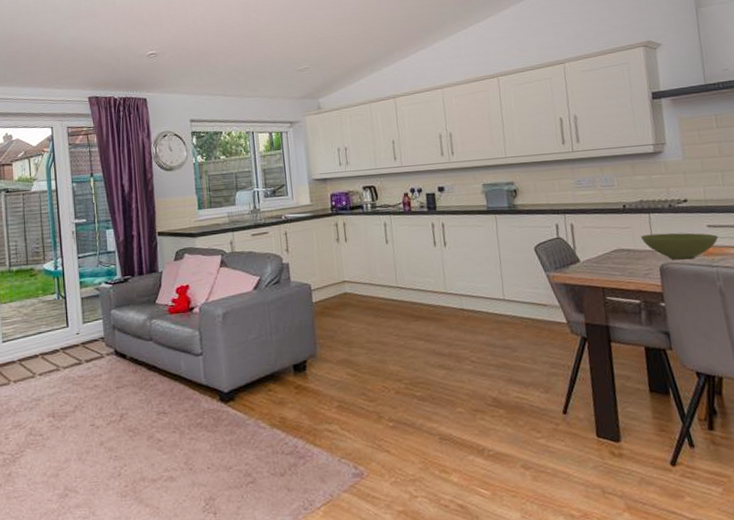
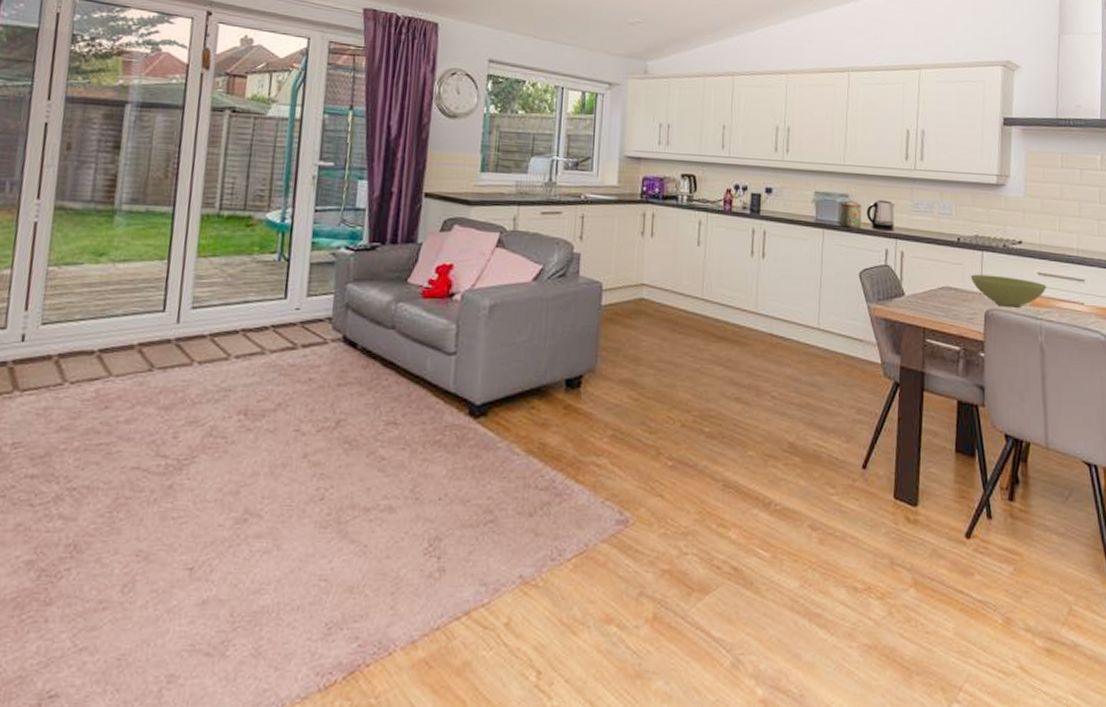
canister: none [508,187,530,211] -> present [840,201,861,228]
kettle: none [532,182,561,209] -> present [866,200,895,231]

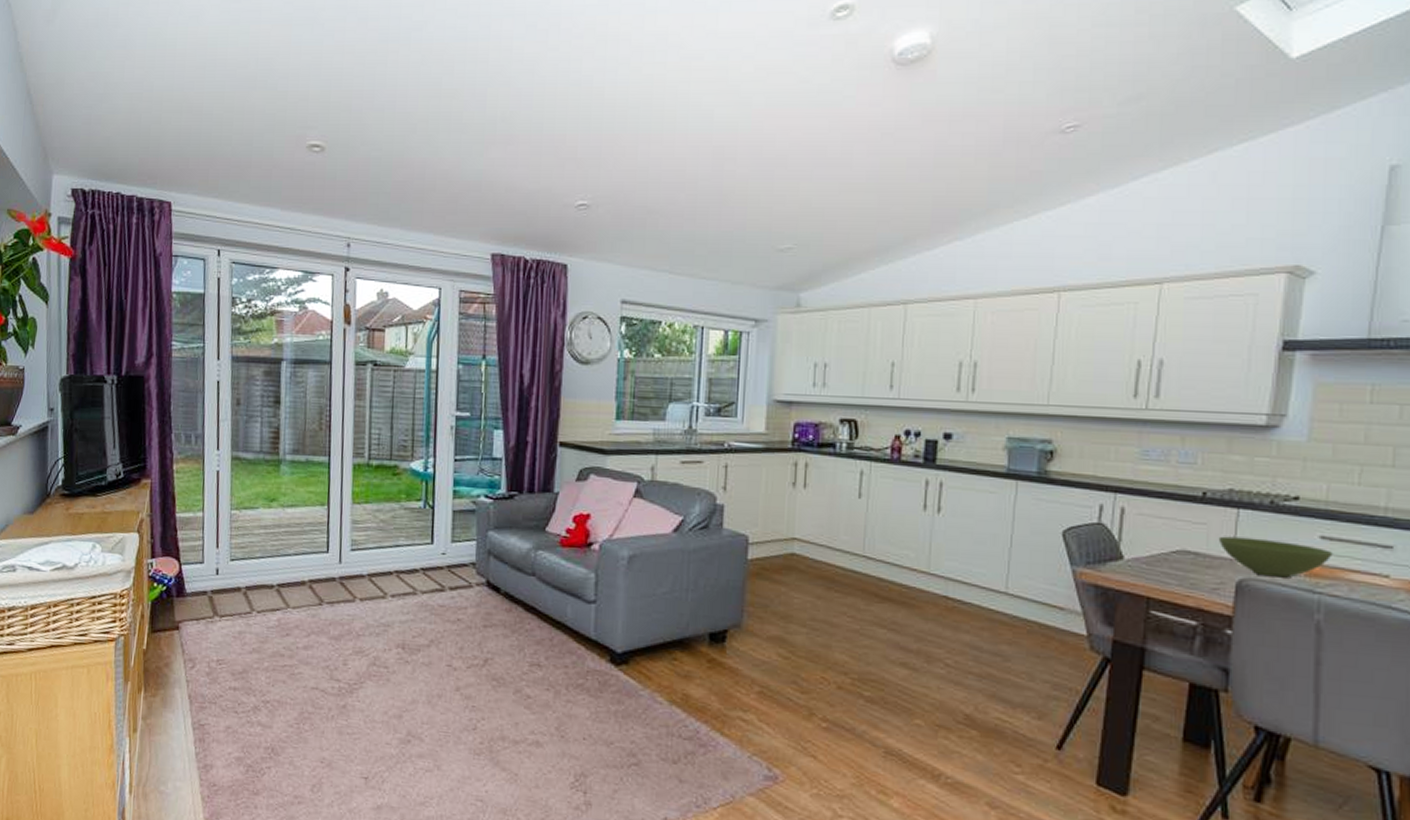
canister: present [840,201,861,228] -> none [1039,447,1069,480]
kettle: present [866,200,895,231] -> none [1076,446,1116,484]

